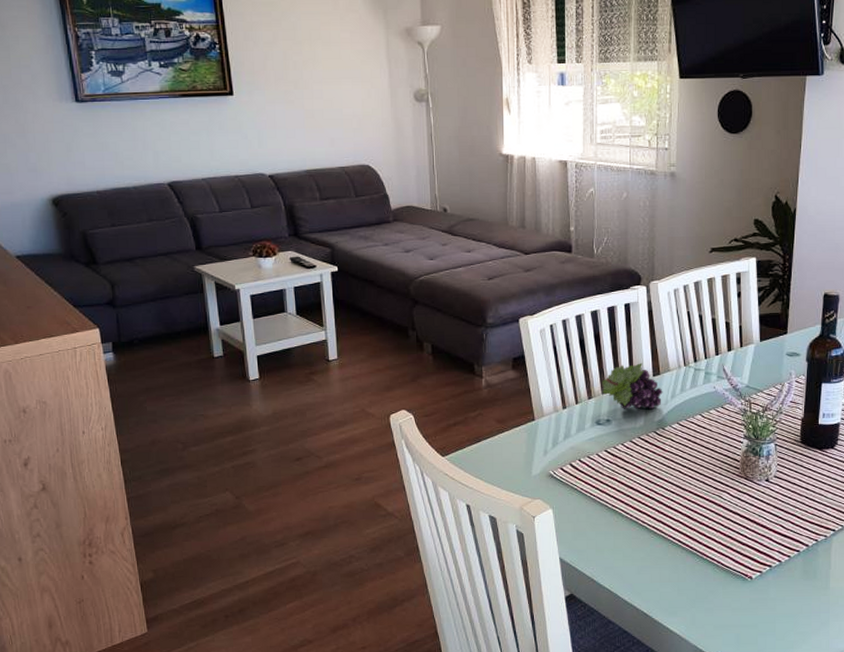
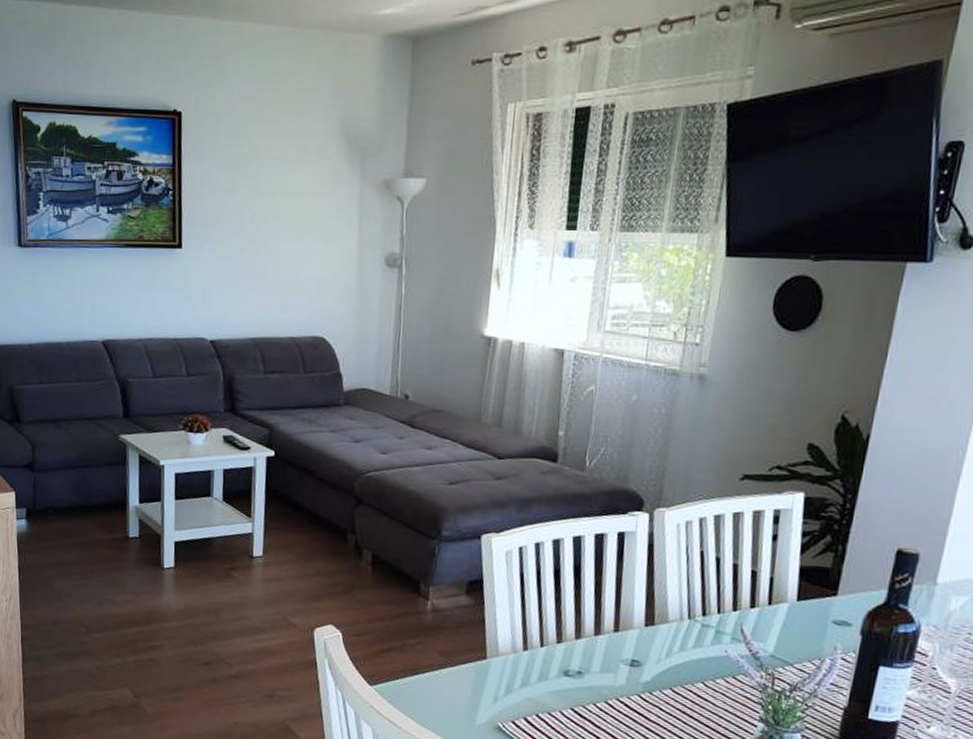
fruit: present [602,363,663,409] -> none [576,606,656,666]

